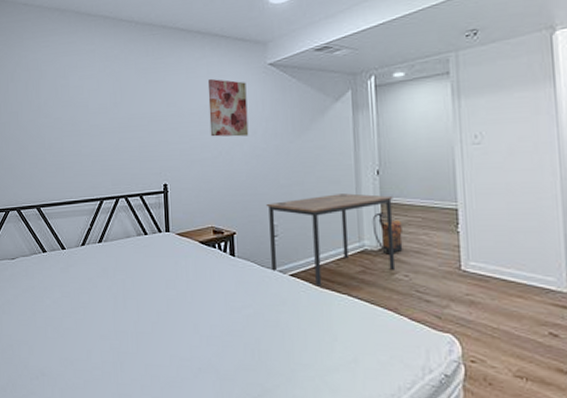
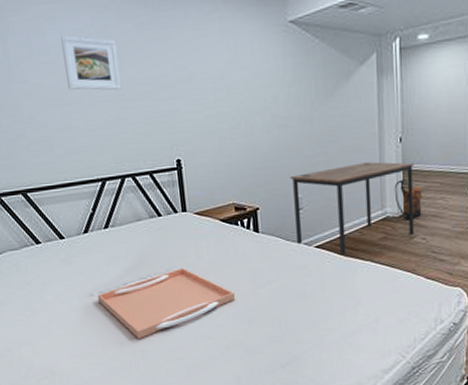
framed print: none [79,80,123,124] -> present [60,35,122,91]
serving tray: none [87,285,209,351] -> present [97,267,235,340]
wall art: present [207,78,249,137] -> none [221,37,270,105]

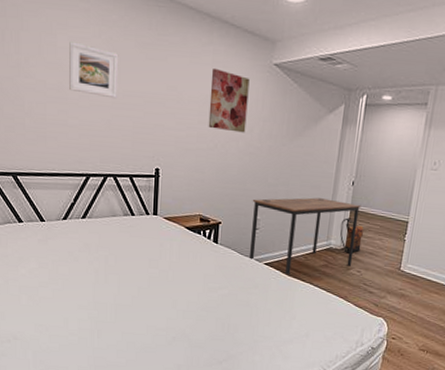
serving tray: present [97,267,235,340] -> none [66,263,188,320]
wall art: none [221,37,270,105] -> present [208,68,250,133]

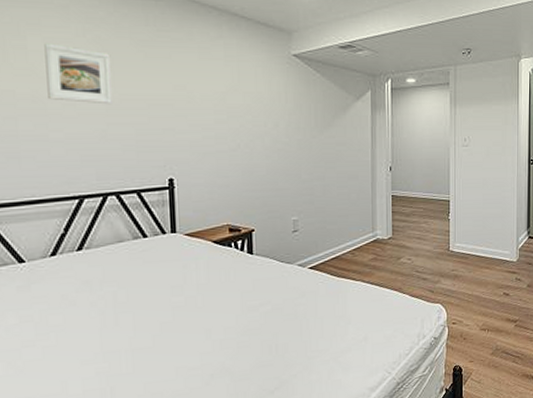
wall art: present [208,68,250,133] -> none [224,62,270,129]
desk: present [250,197,361,275] -> none [286,188,402,276]
backpack: present [339,218,364,254] -> none [384,204,408,242]

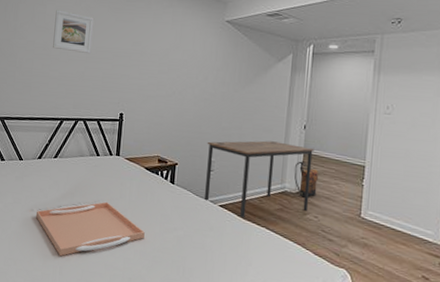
serving tray: none [60,292,223,375] -> present [35,201,145,257]
desk: none [286,188,402,276] -> present [205,140,314,219]
backpack: none [384,204,408,242] -> present [294,161,318,198]

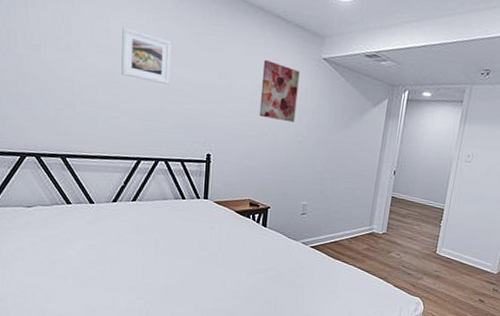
serving tray: present [35,201,145,257] -> none [115,245,236,301]
wall art: none [167,26,204,81] -> present [259,59,300,123]
desk: present [205,140,314,219] -> none [297,185,402,258]
backpack: present [294,161,318,198] -> none [381,204,404,238]

